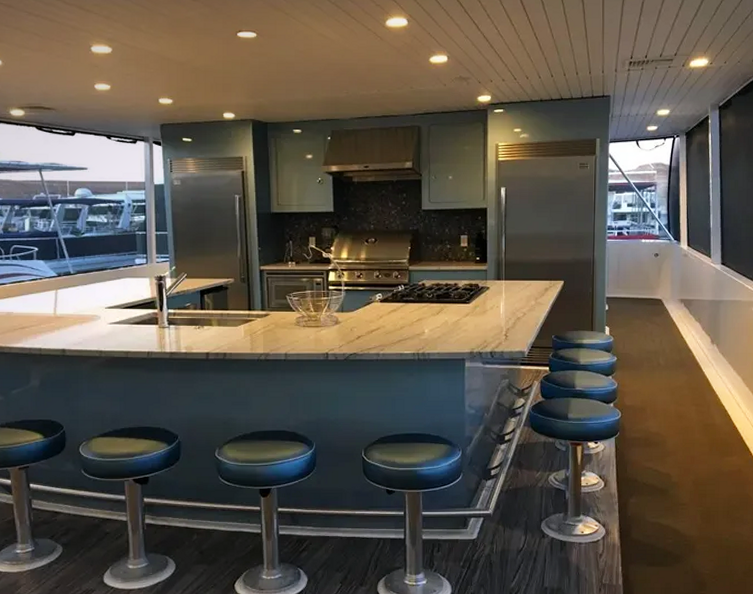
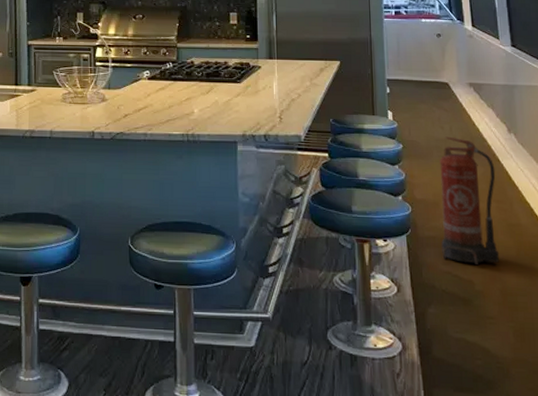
fire extinguisher: none [645,349,697,460] -> present [439,136,500,264]

